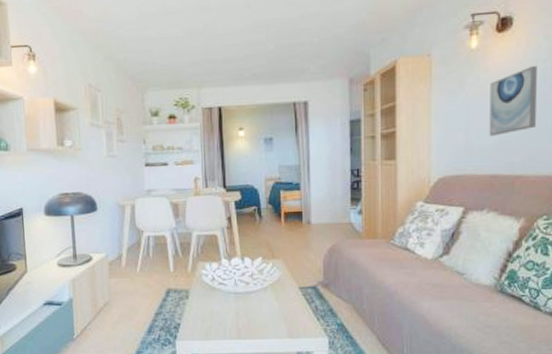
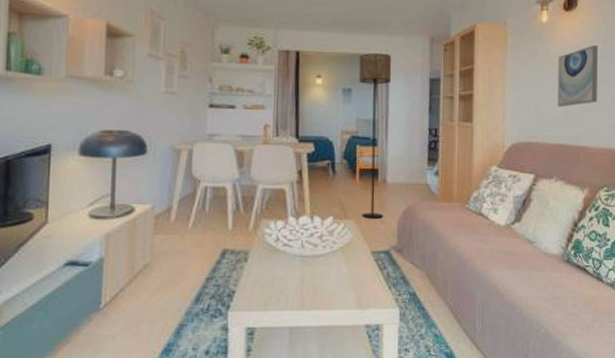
floor lamp: none [278,100,311,257] -> present [358,53,392,218]

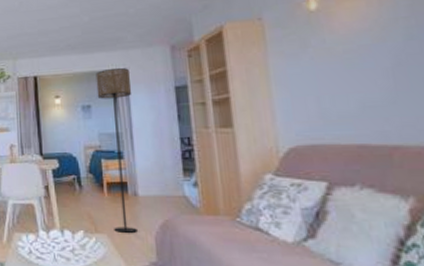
wall art: present [557,44,598,107] -> none [339,23,409,102]

